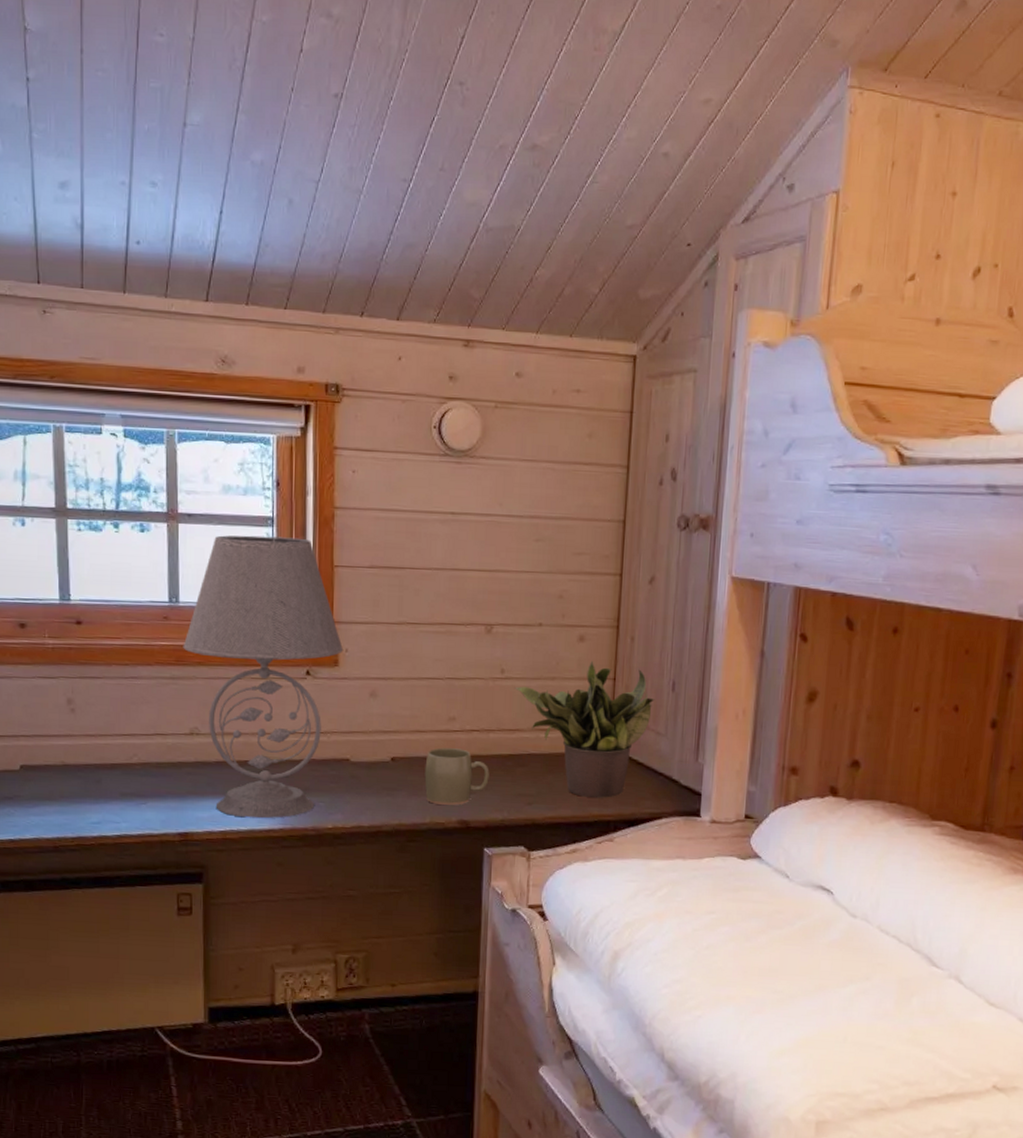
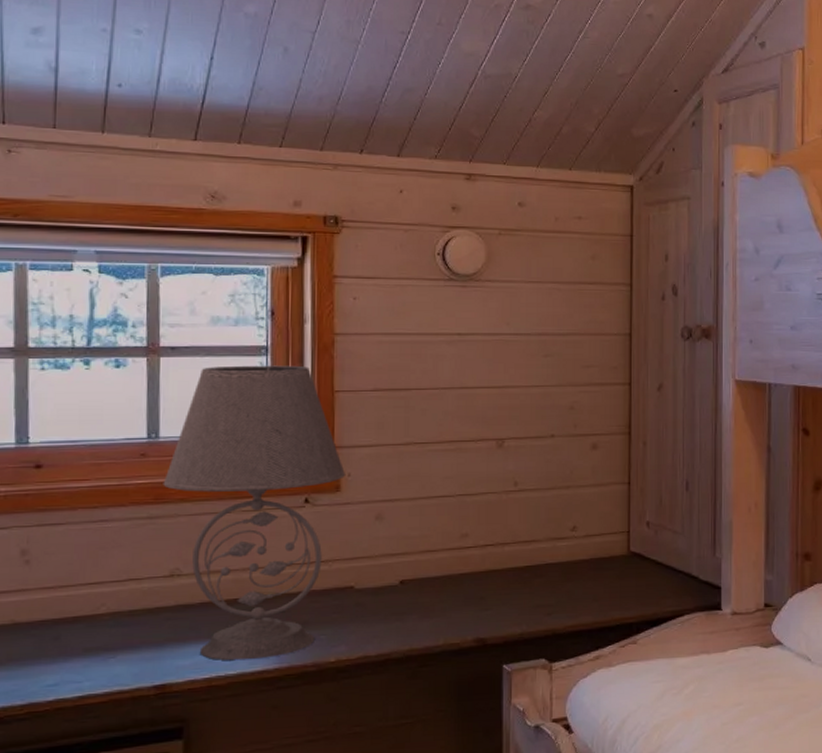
mug: present [424,748,490,805] -> none [437,565,506,625]
potted plant: present [514,660,655,798] -> none [528,466,670,602]

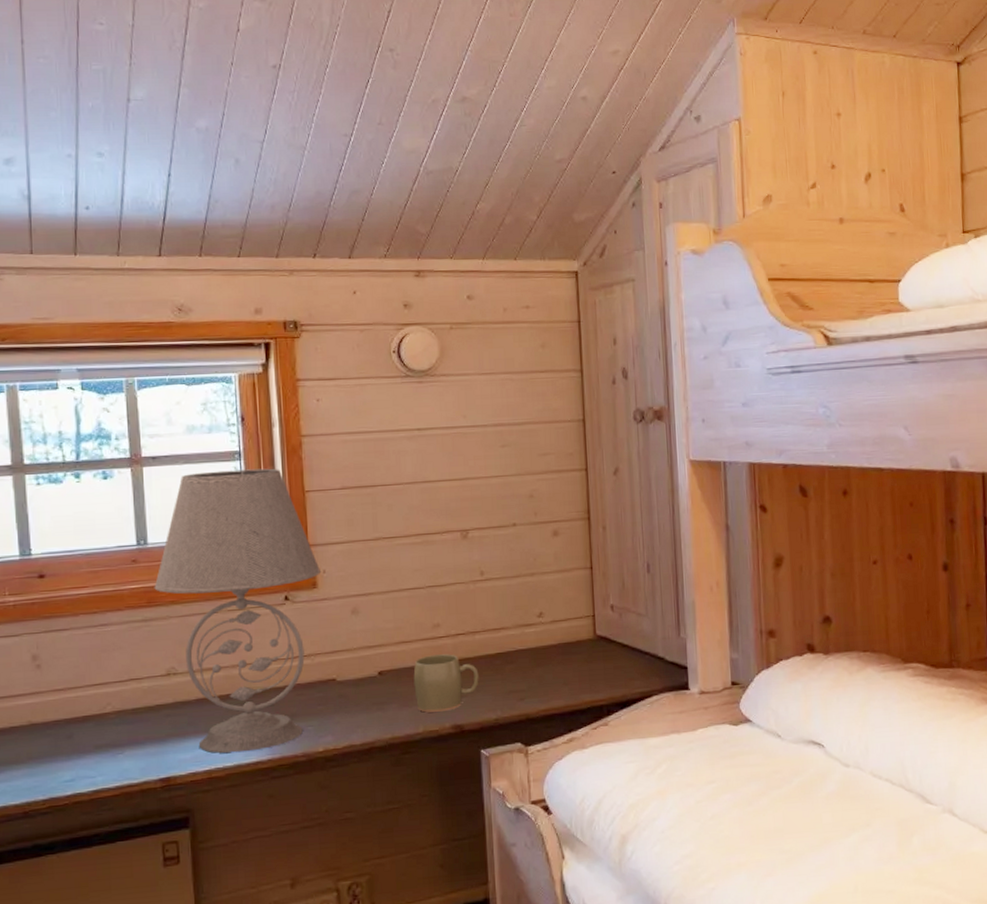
mug: none [437,565,506,625] -> present [413,654,479,713]

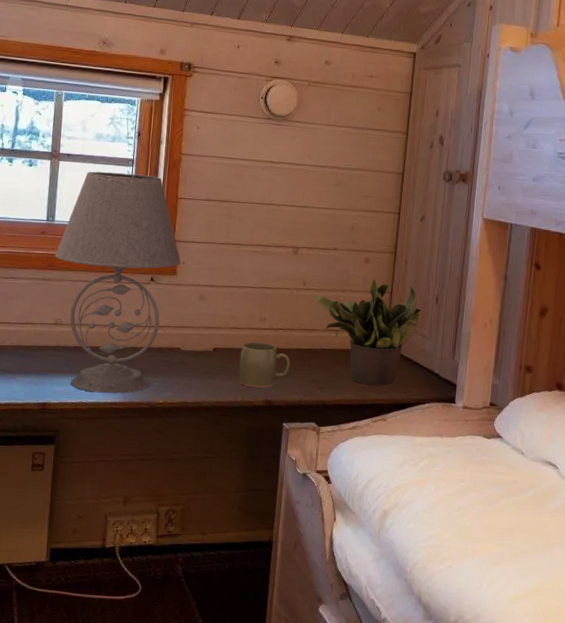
potted plant: none [495,552,632,686] -> present [313,278,422,386]

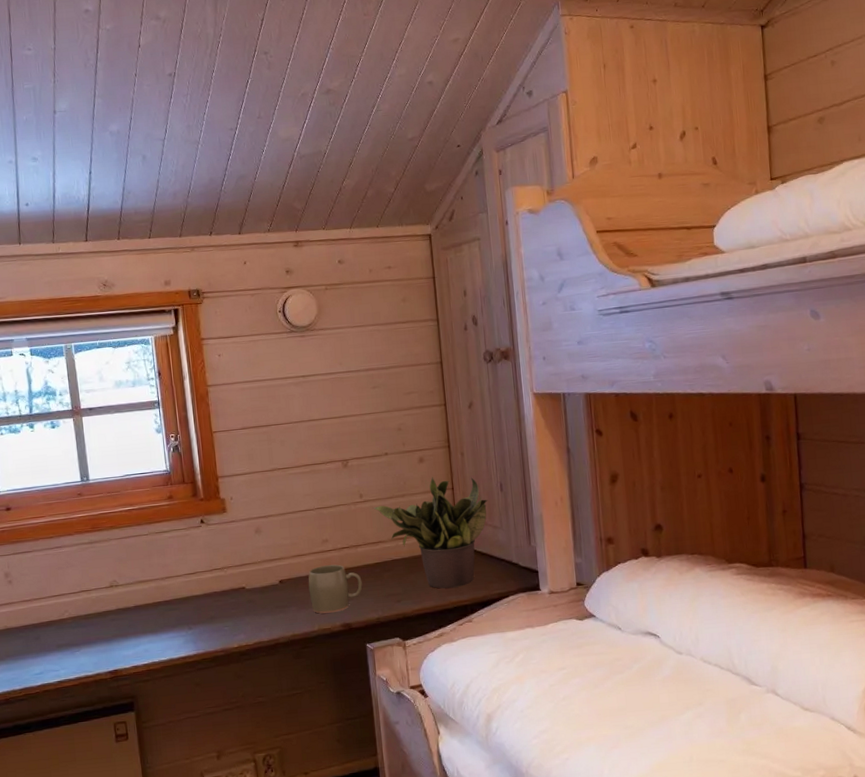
table lamp: present [54,171,182,394] -> none [96,414,229,650]

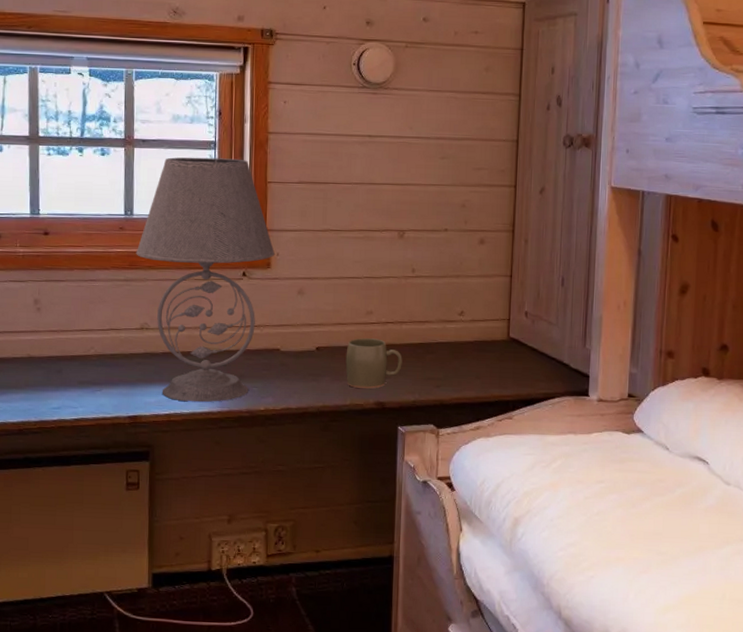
table lamp: none [96,414,229,650] -> present [136,157,276,403]
potted plant: present [372,476,488,589] -> none [423,260,547,381]

